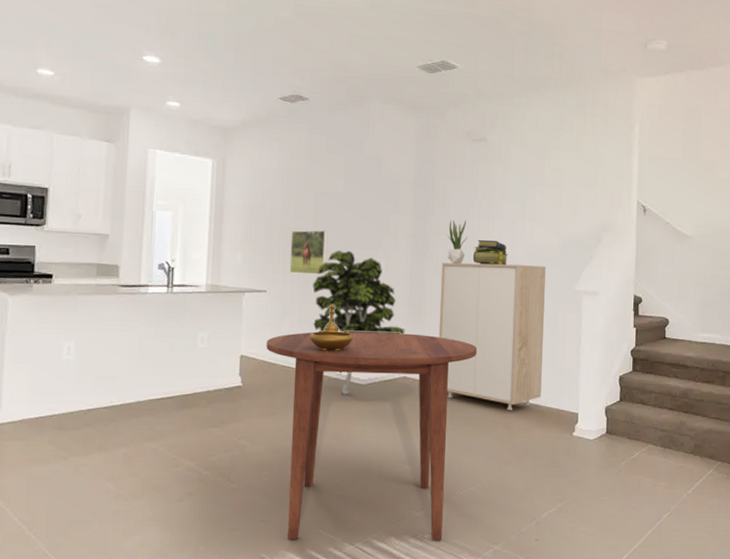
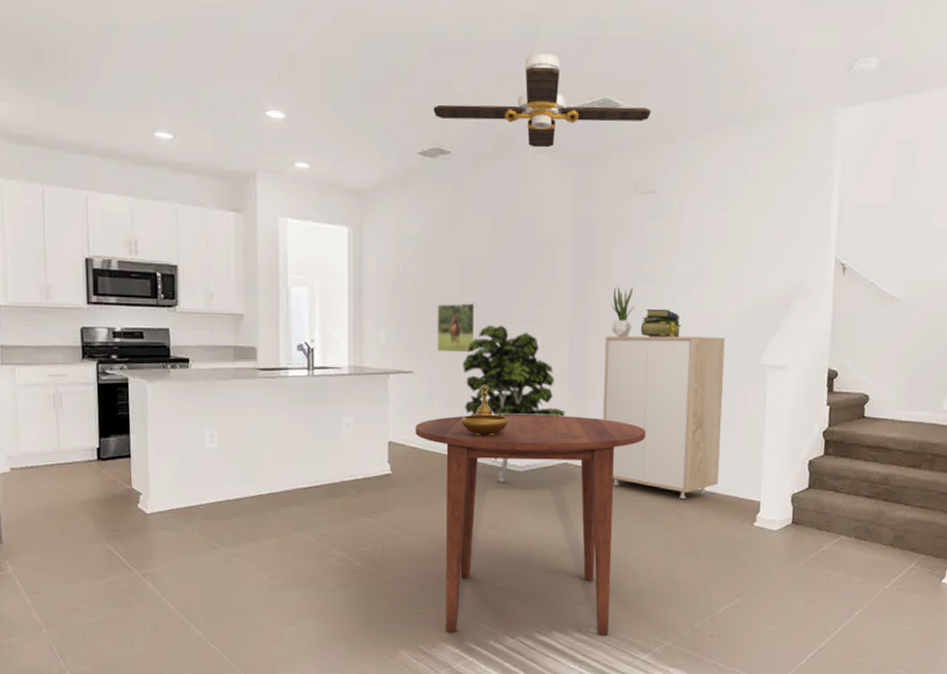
ceiling fan: none [294,21,482,99] -> present [433,54,651,148]

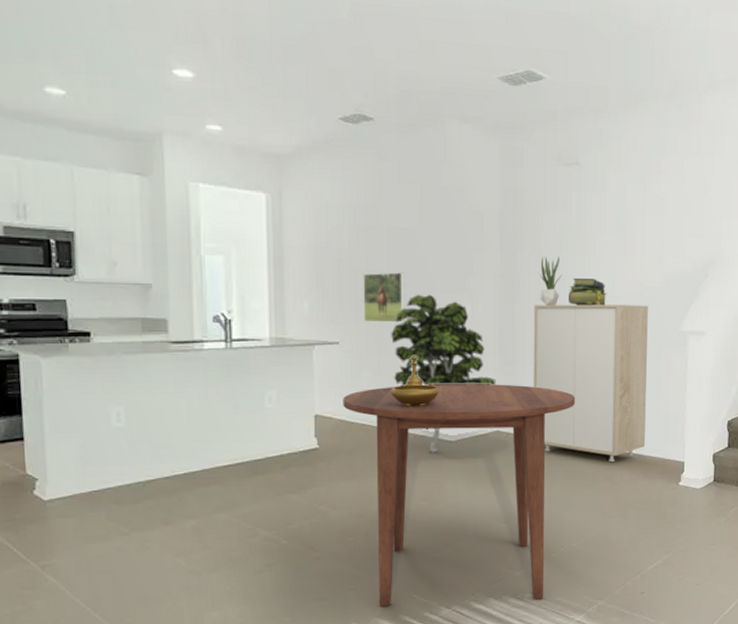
ceiling fan: present [433,54,651,148] -> none [354,23,573,118]

